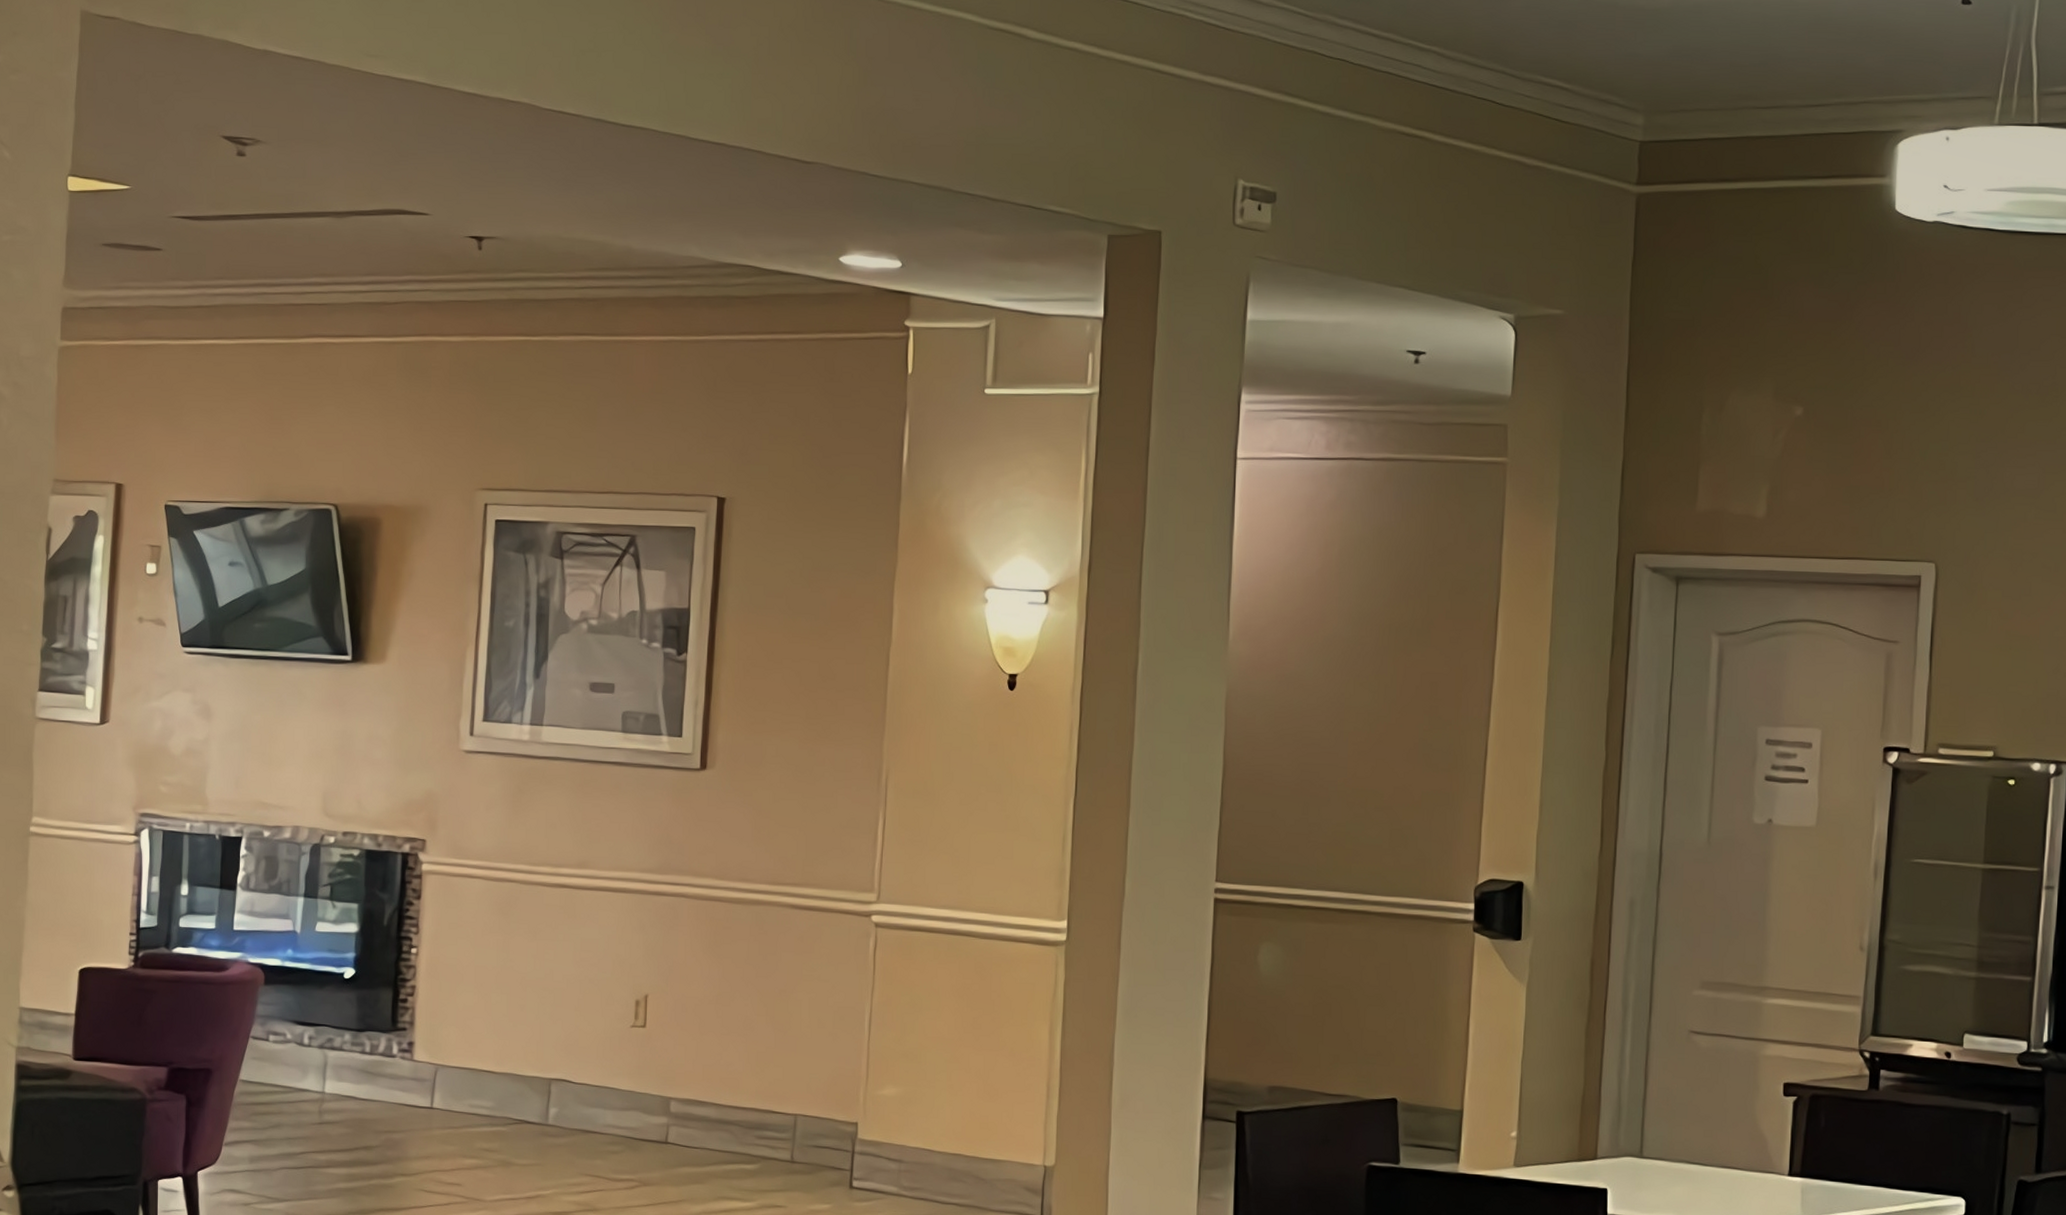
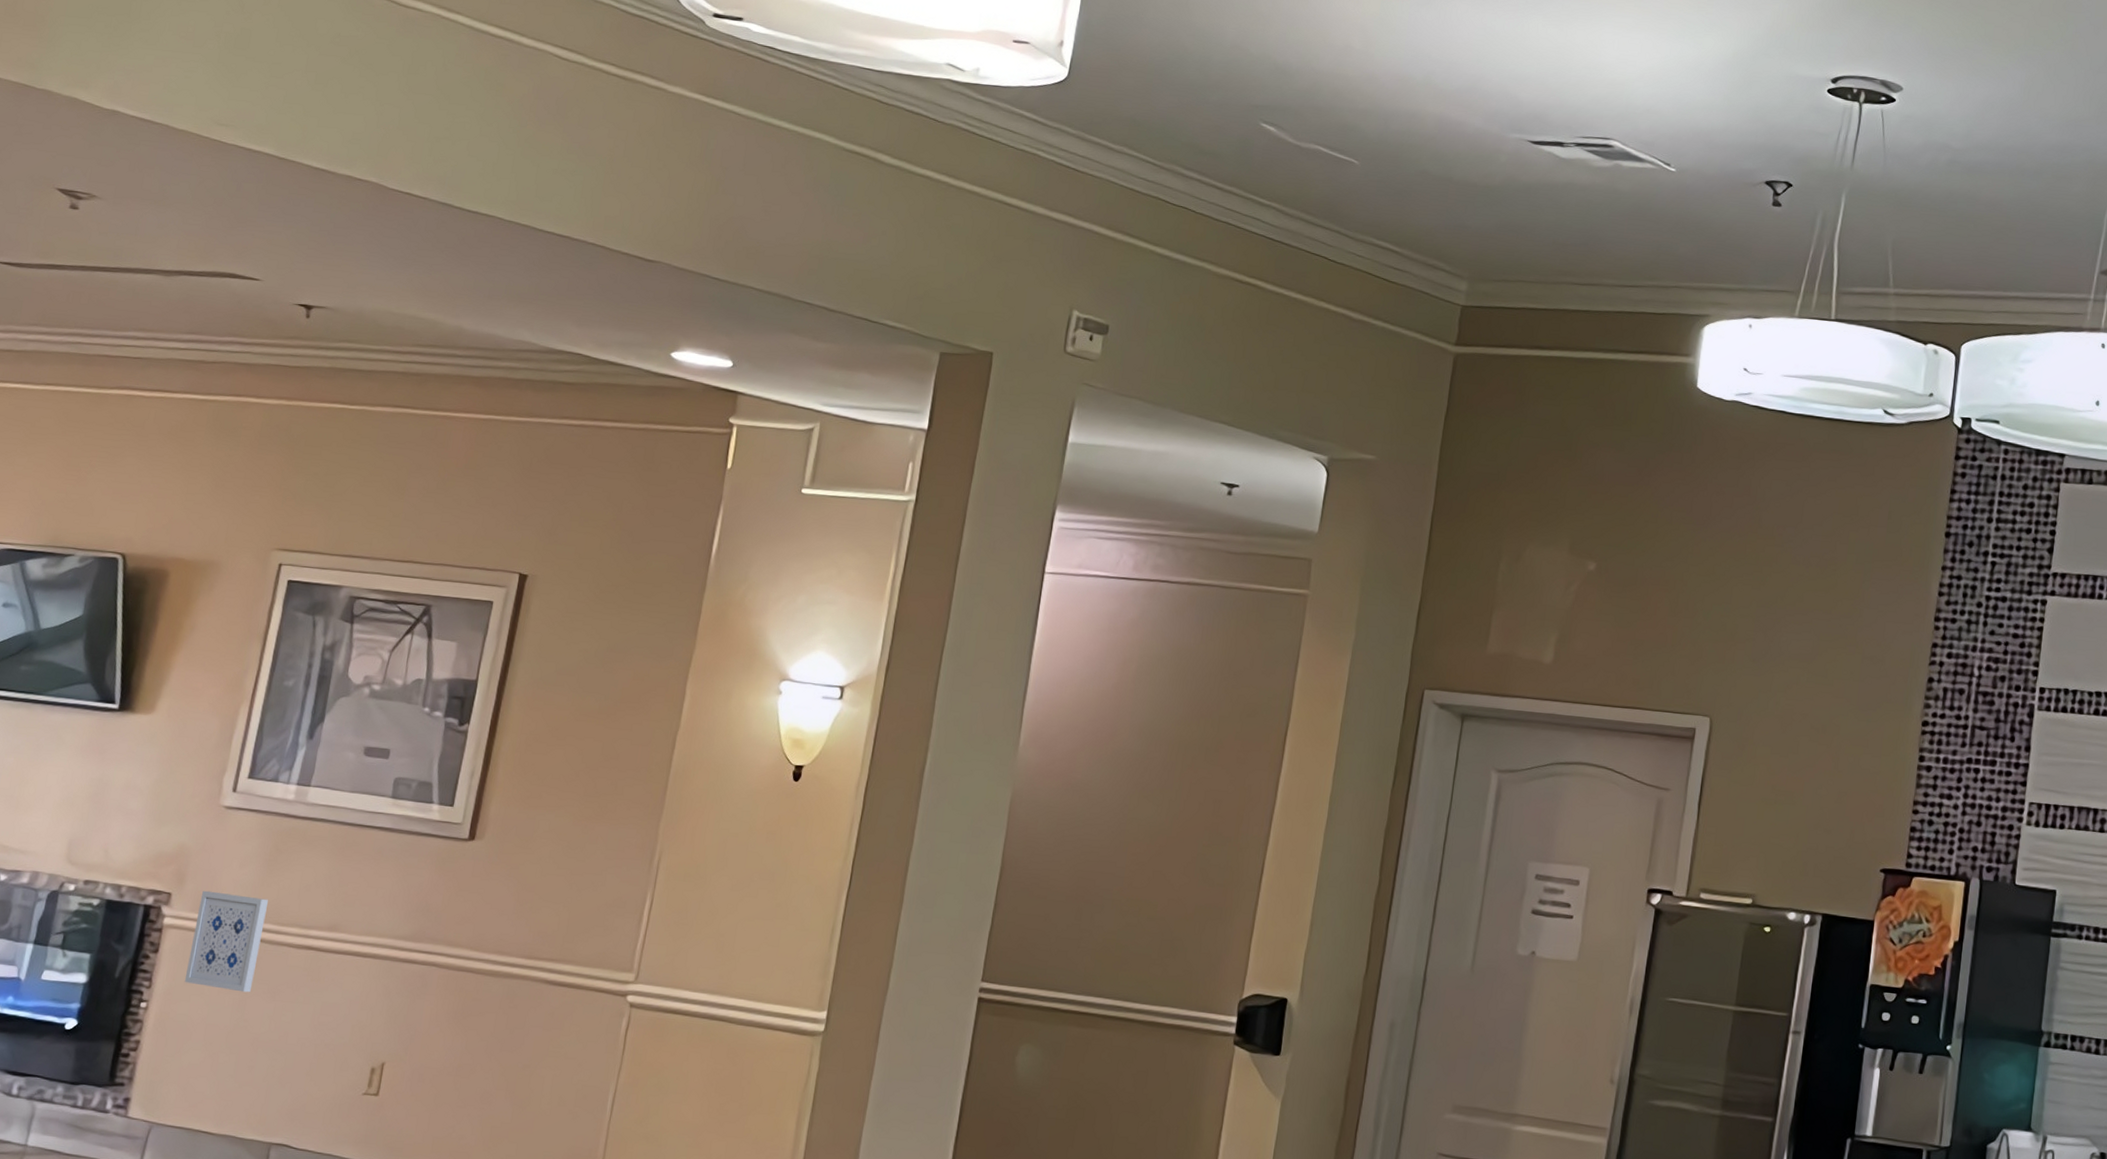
wall art: none [449,835,518,933] -> present [184,890,269,993]

